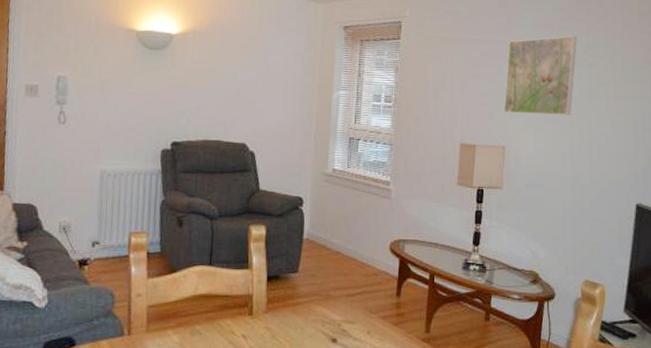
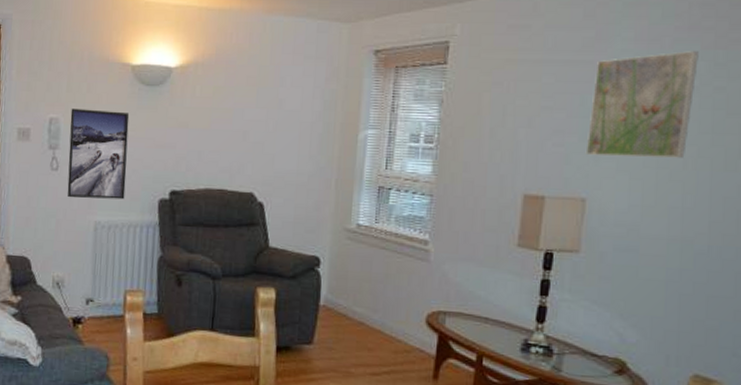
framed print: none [74,68,134,150] -> present [67,108,130,200]

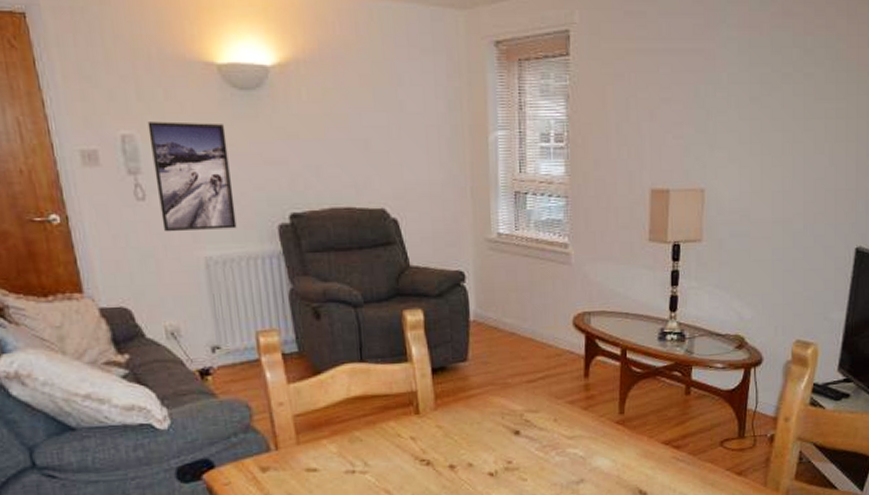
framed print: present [585,51,699,158] -> none [702,38,791,147]

